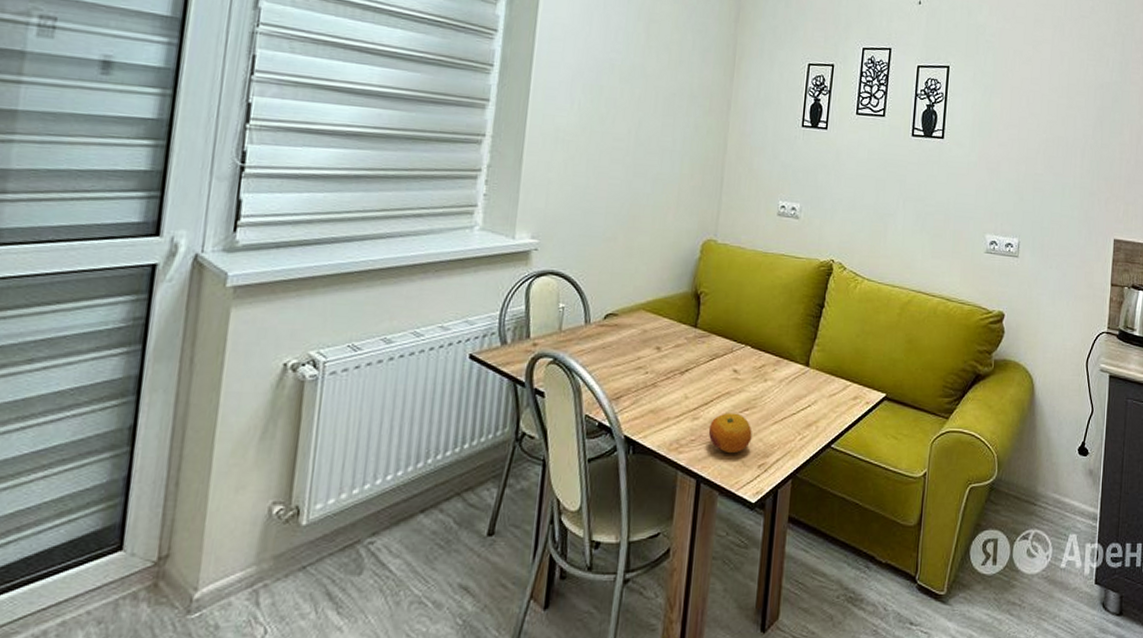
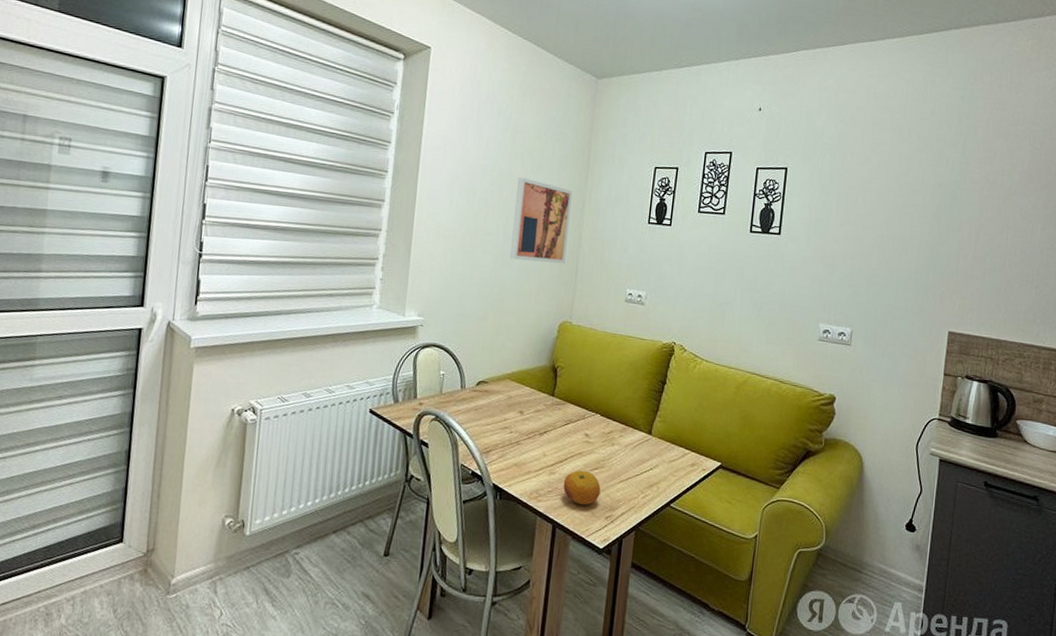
wall art: none [642,74,716,174] -> present [509,177,573,264]

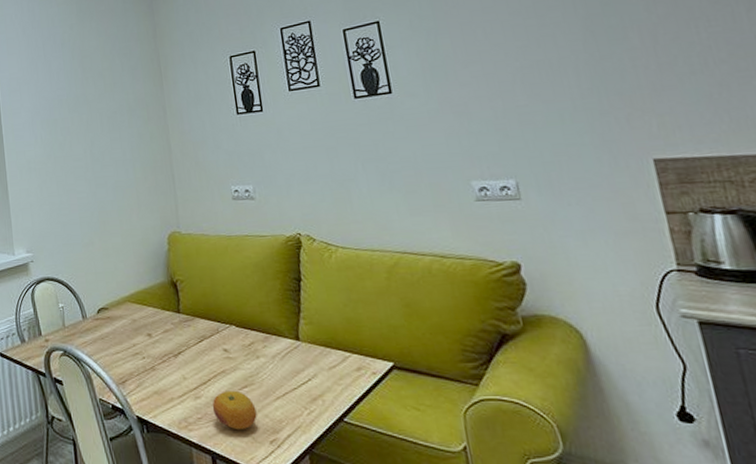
wall art: present [509,177,573,264] -> none [93,98,159,180]

